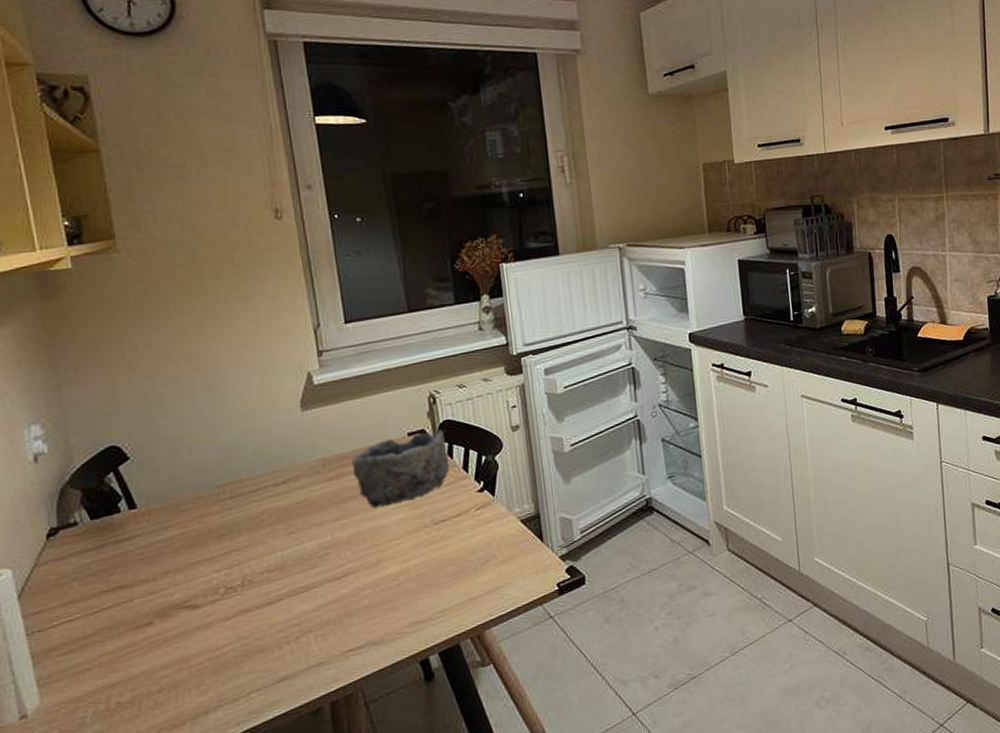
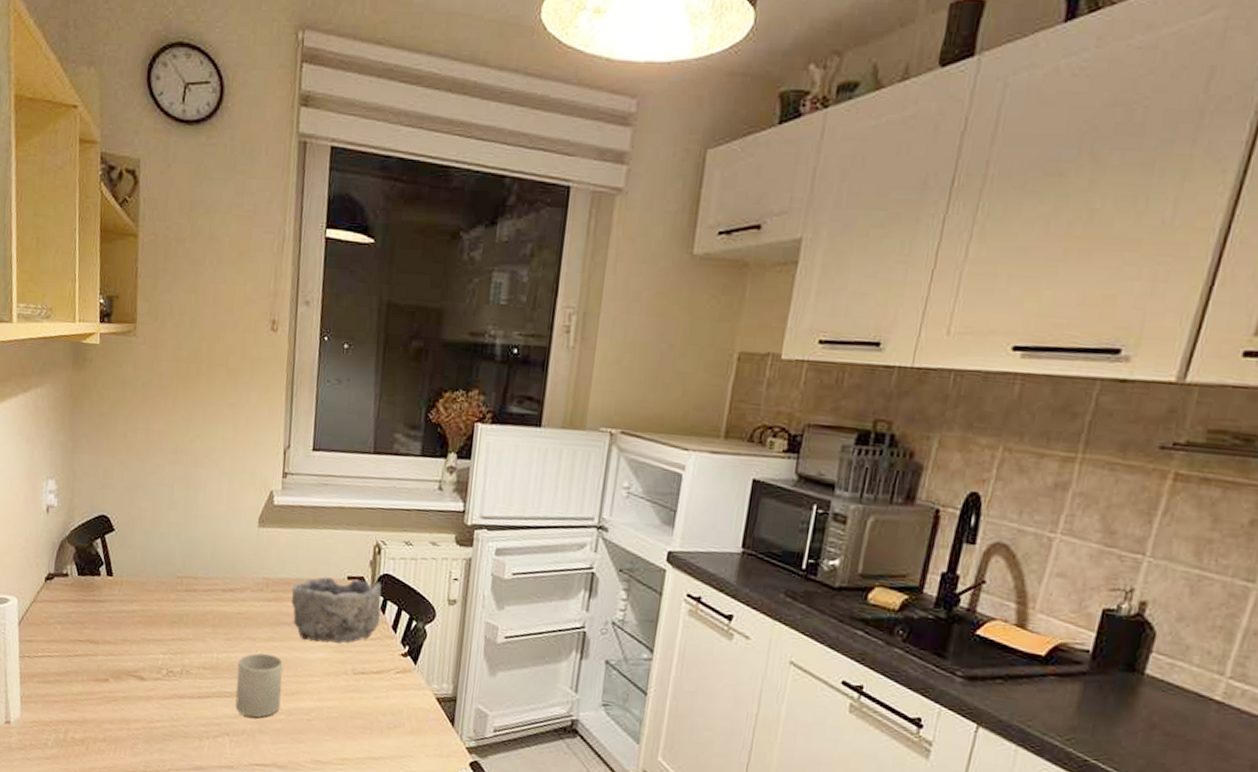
mug: none [307,532,364,605] -> present [235,653,283,718]

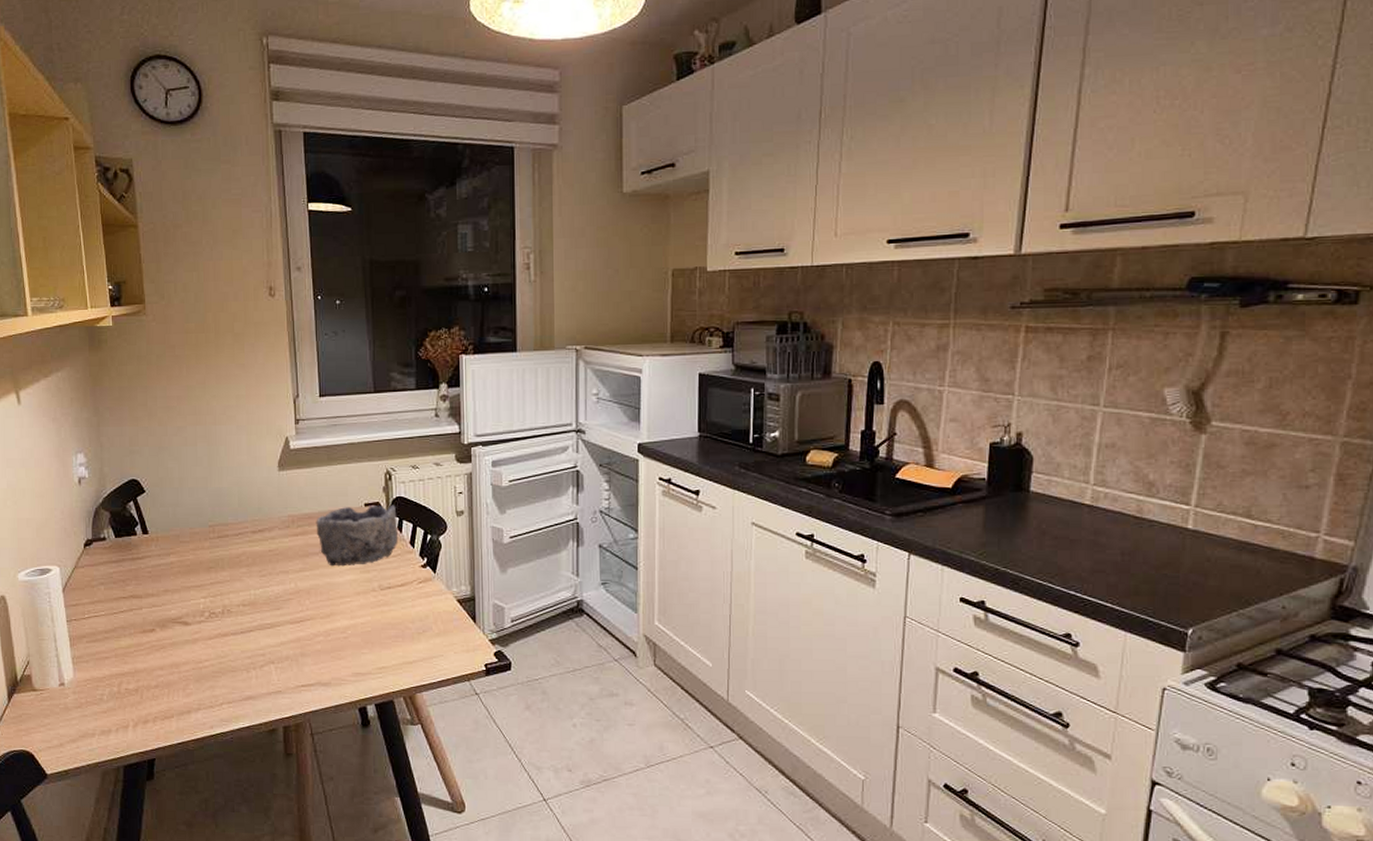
mug: present [235,653,283,718] -> none [274,583,318,643]

